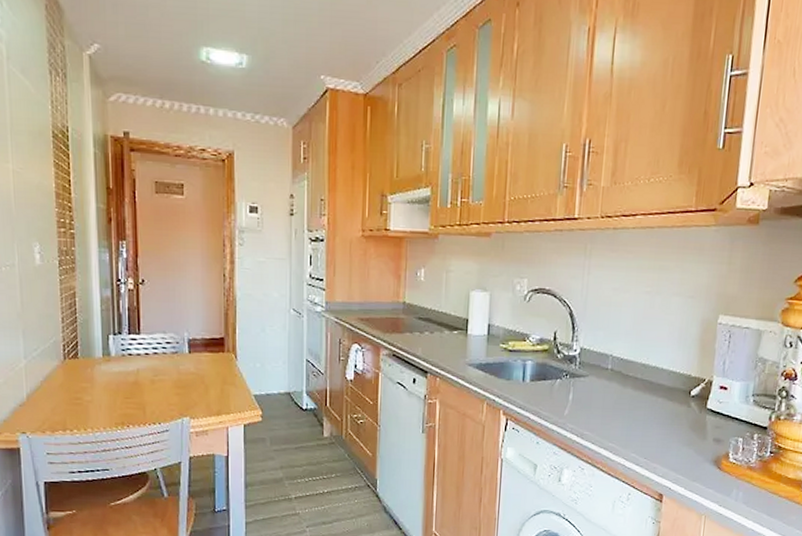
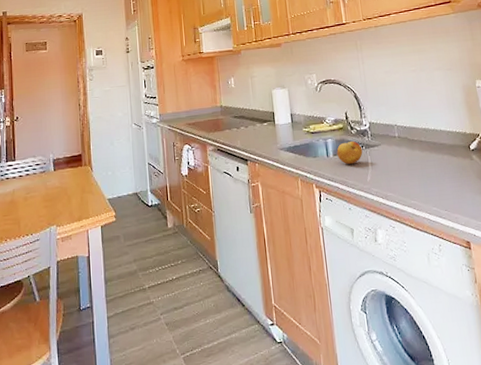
fruit: none [535,367,566,394] -> present [337,141,363,165]

